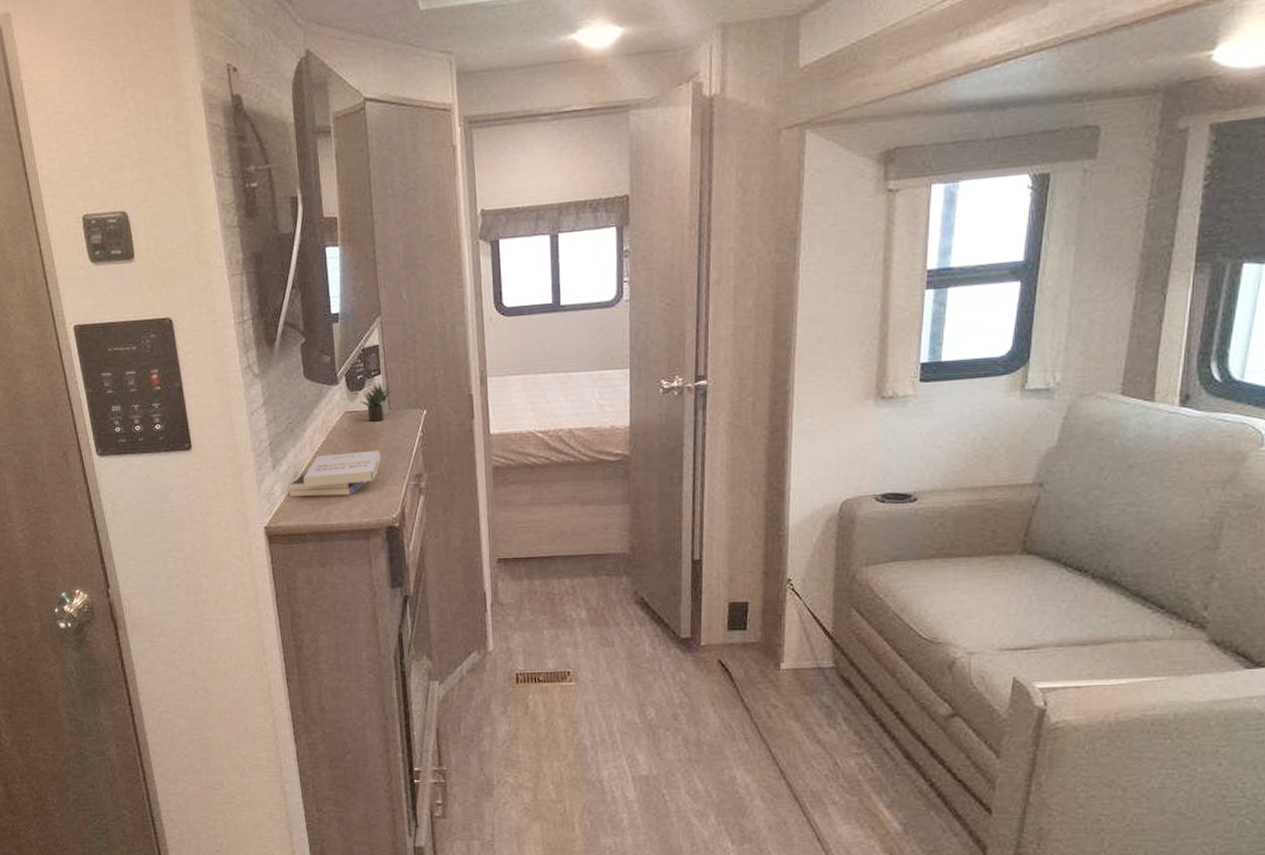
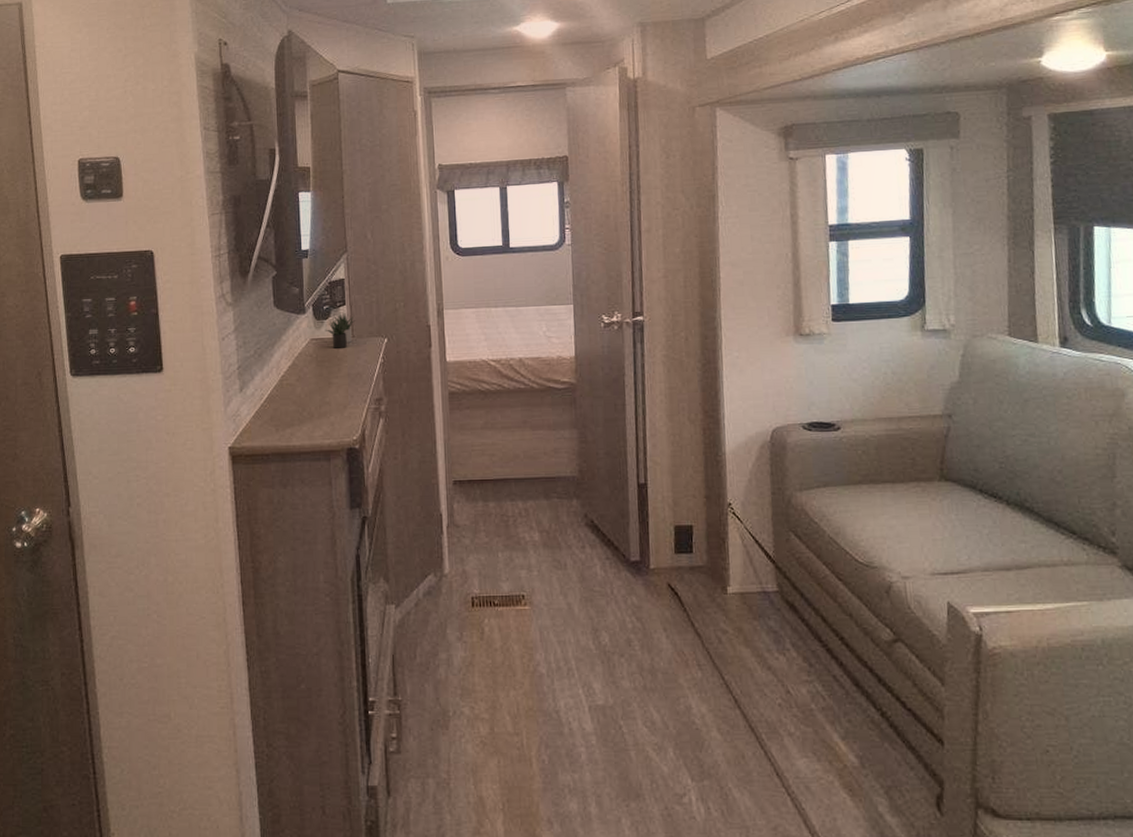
books: present [289,449,381,497] -> none [255,374,343,419]

